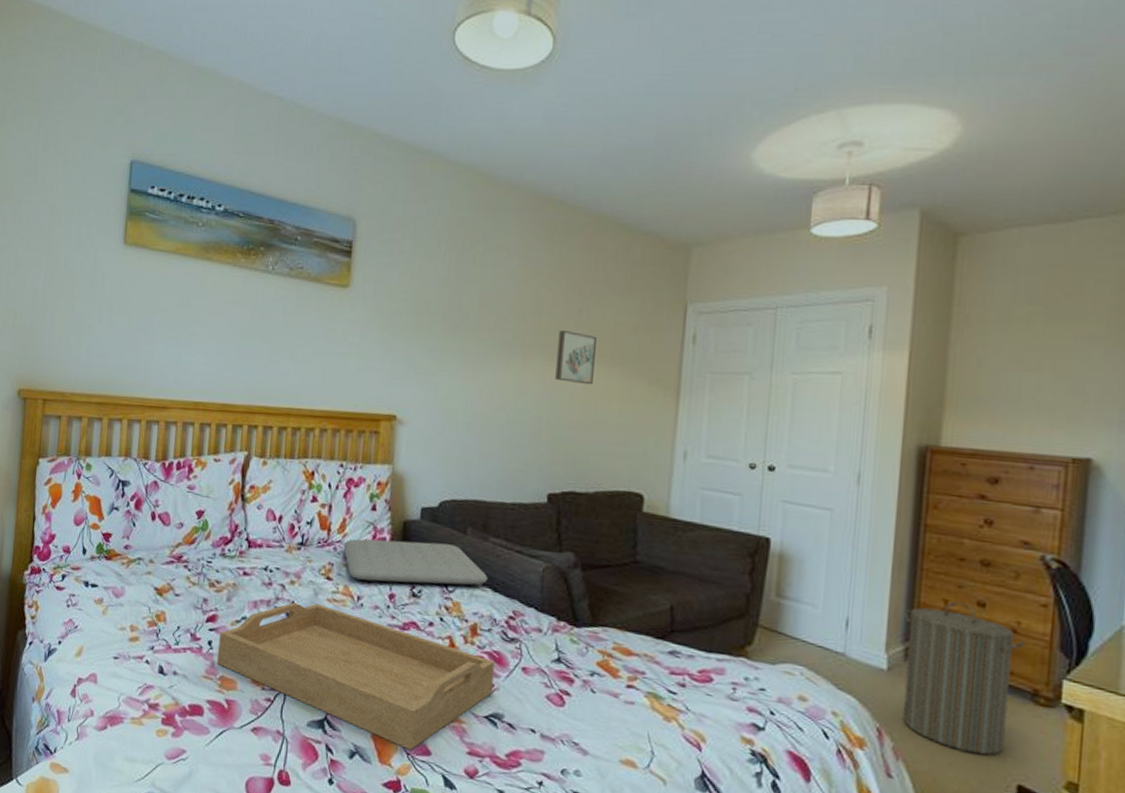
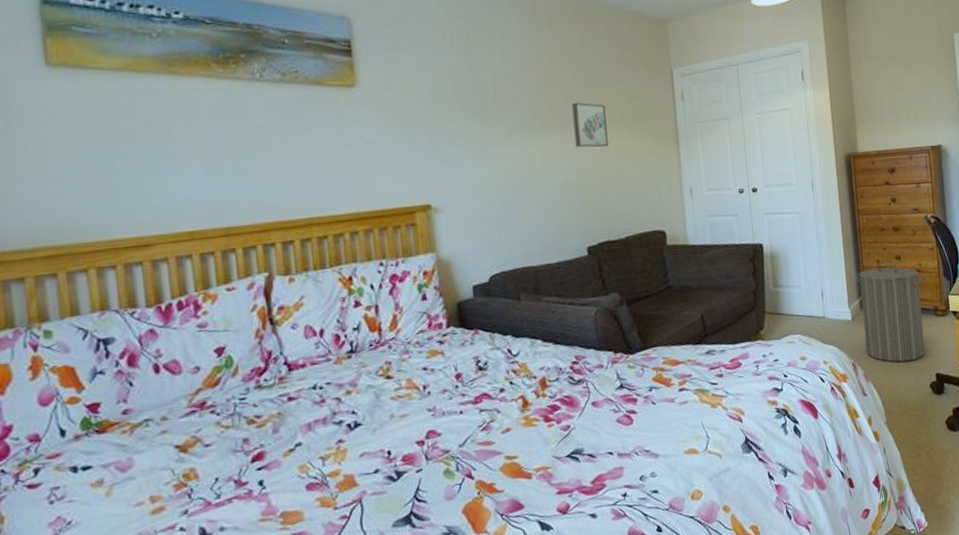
serving tray: present [217,602,495,750] -> none [271,404,570,511]
cushion: present [343,539,488,585] -> none [398,312,548,370]

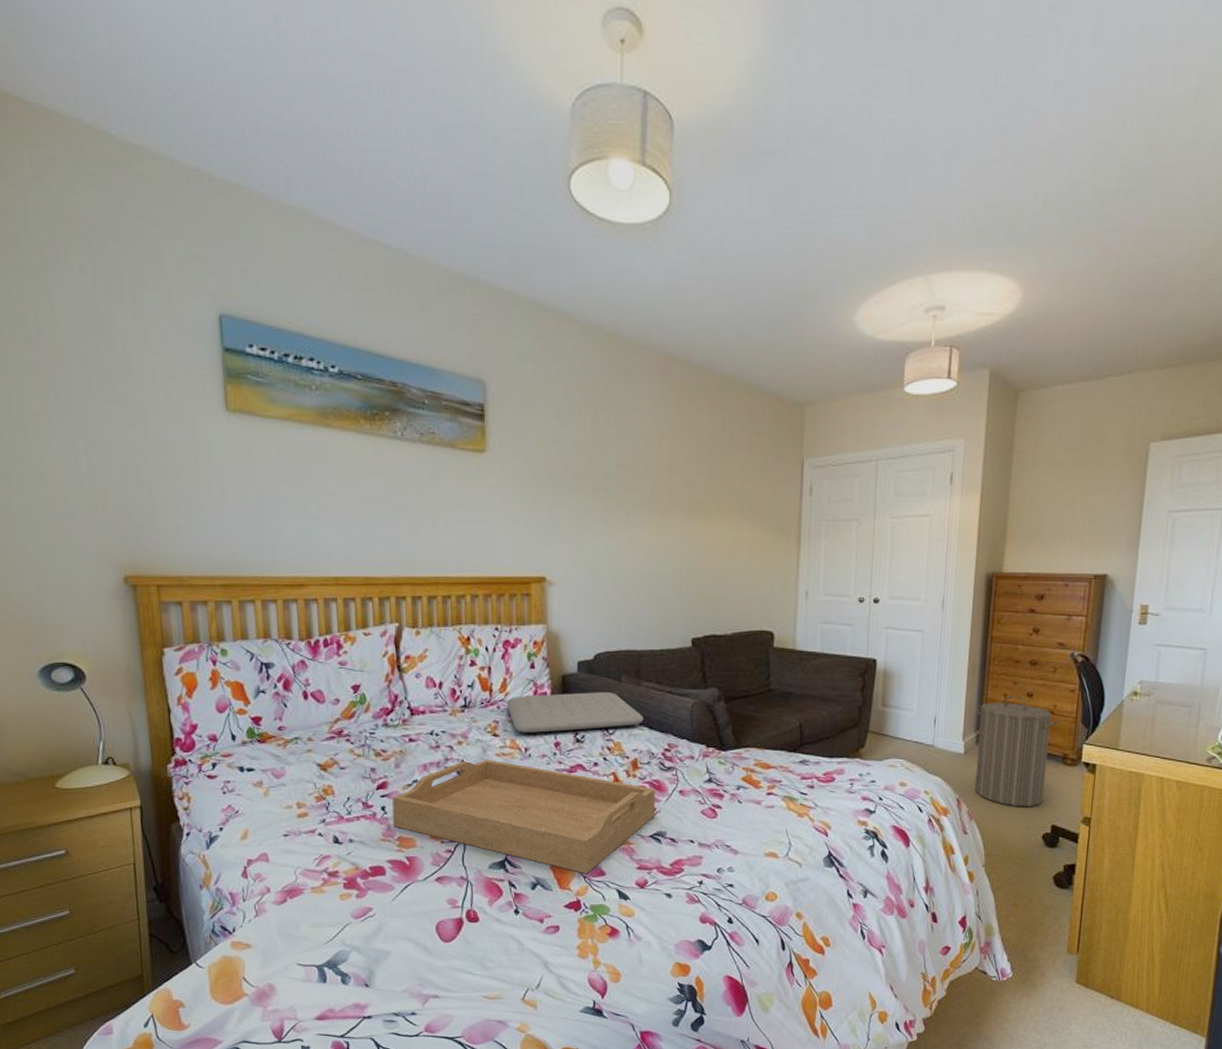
serving tray: none [271,404,570,511] -> present [392,759,655,873]
cushion: none [398,312,548,370] -> present [506,692,644,733]
wall art: present [572,102,608,148] -> none [692,487,726,538]

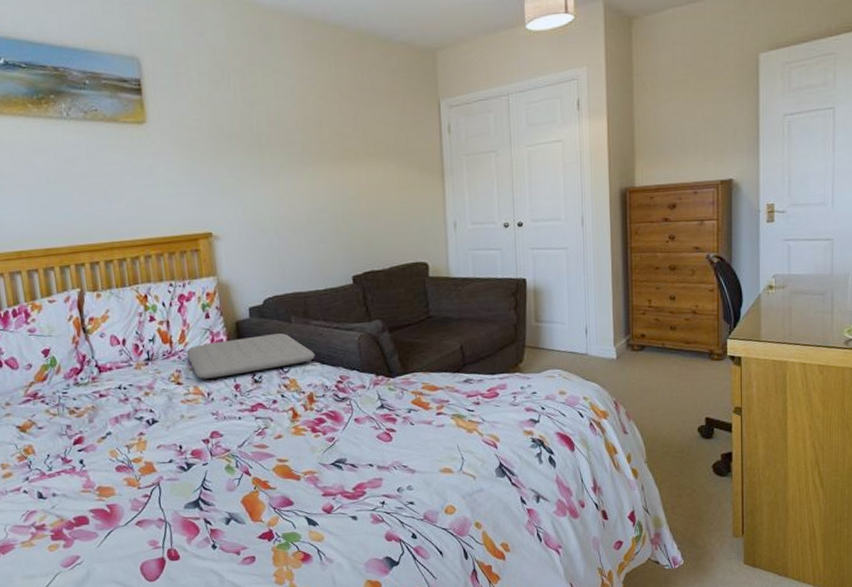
serving tray: present [392,759,655,873] -> none [89,406,334,505]
laundry hamper: present [974,694,1058,807] -> none [623,299,701,404]

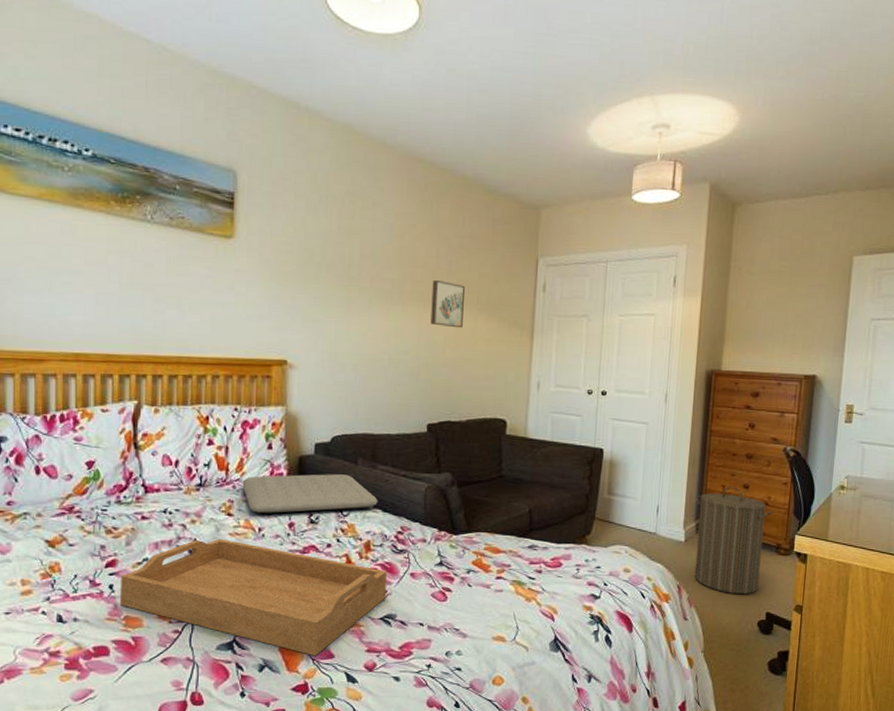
serving tray: none [89,406,334,505] -> present [121,538,387,656]
wall art: none [340,135,374,181] -> present [430,279,465,329]
laundry hamper: none [623,299,701,404] -> present [694,485,772,595]

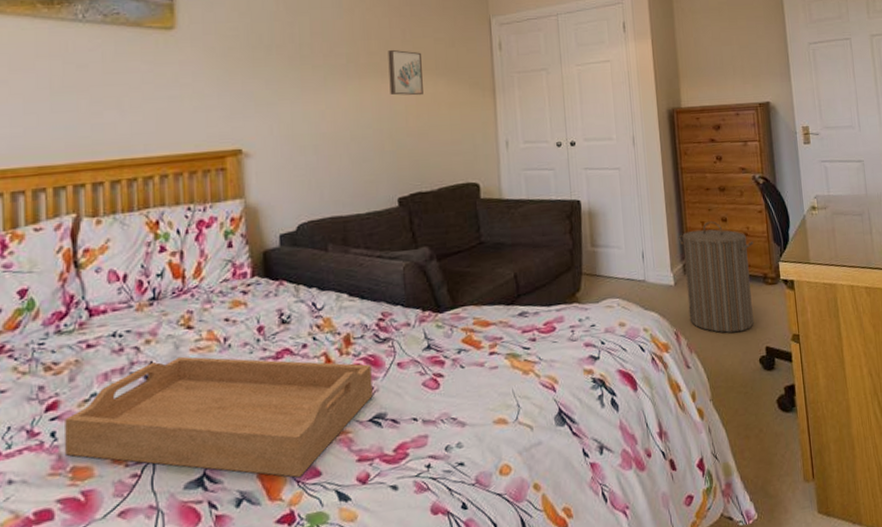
cushion: present [242,474,378,513] -> none [201,264,354,321]

